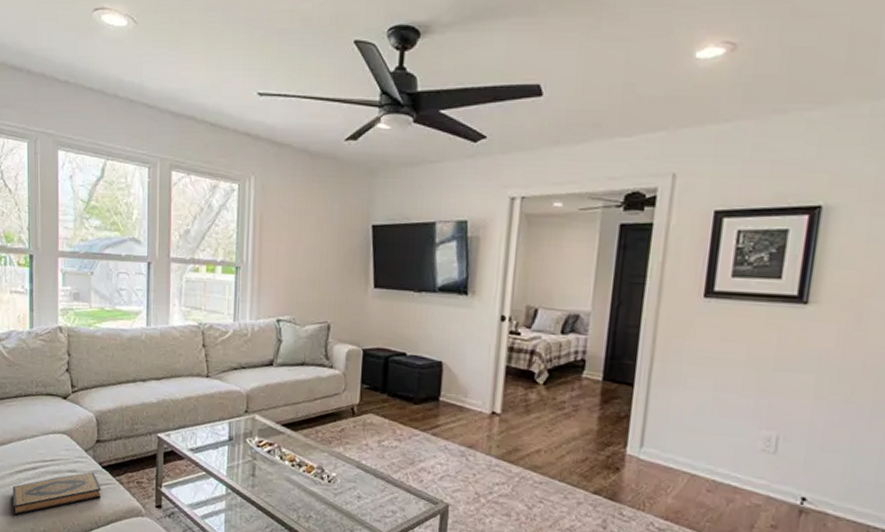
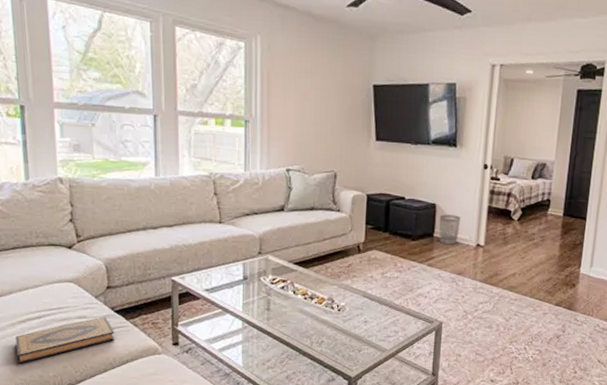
wastebasket: none [446,374,472,411] -> present [439,214,460,245]

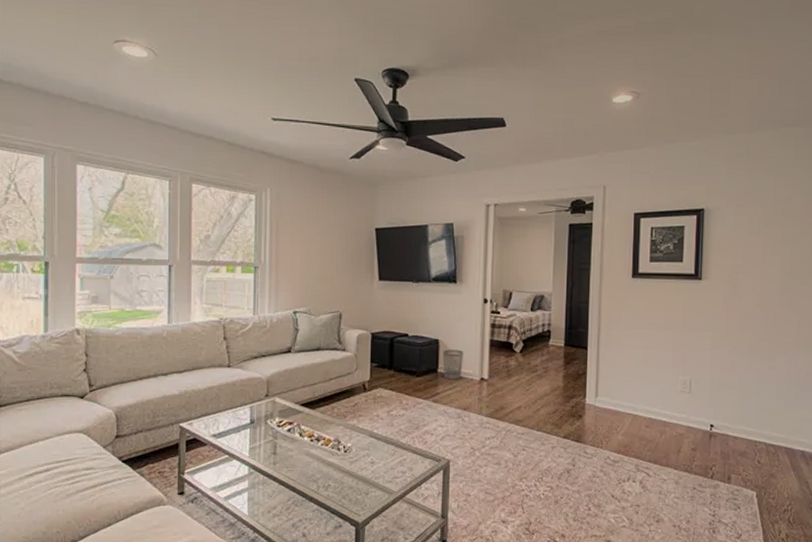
hardback book: present [15,317,115,364] -> none [22,467,121,521]

